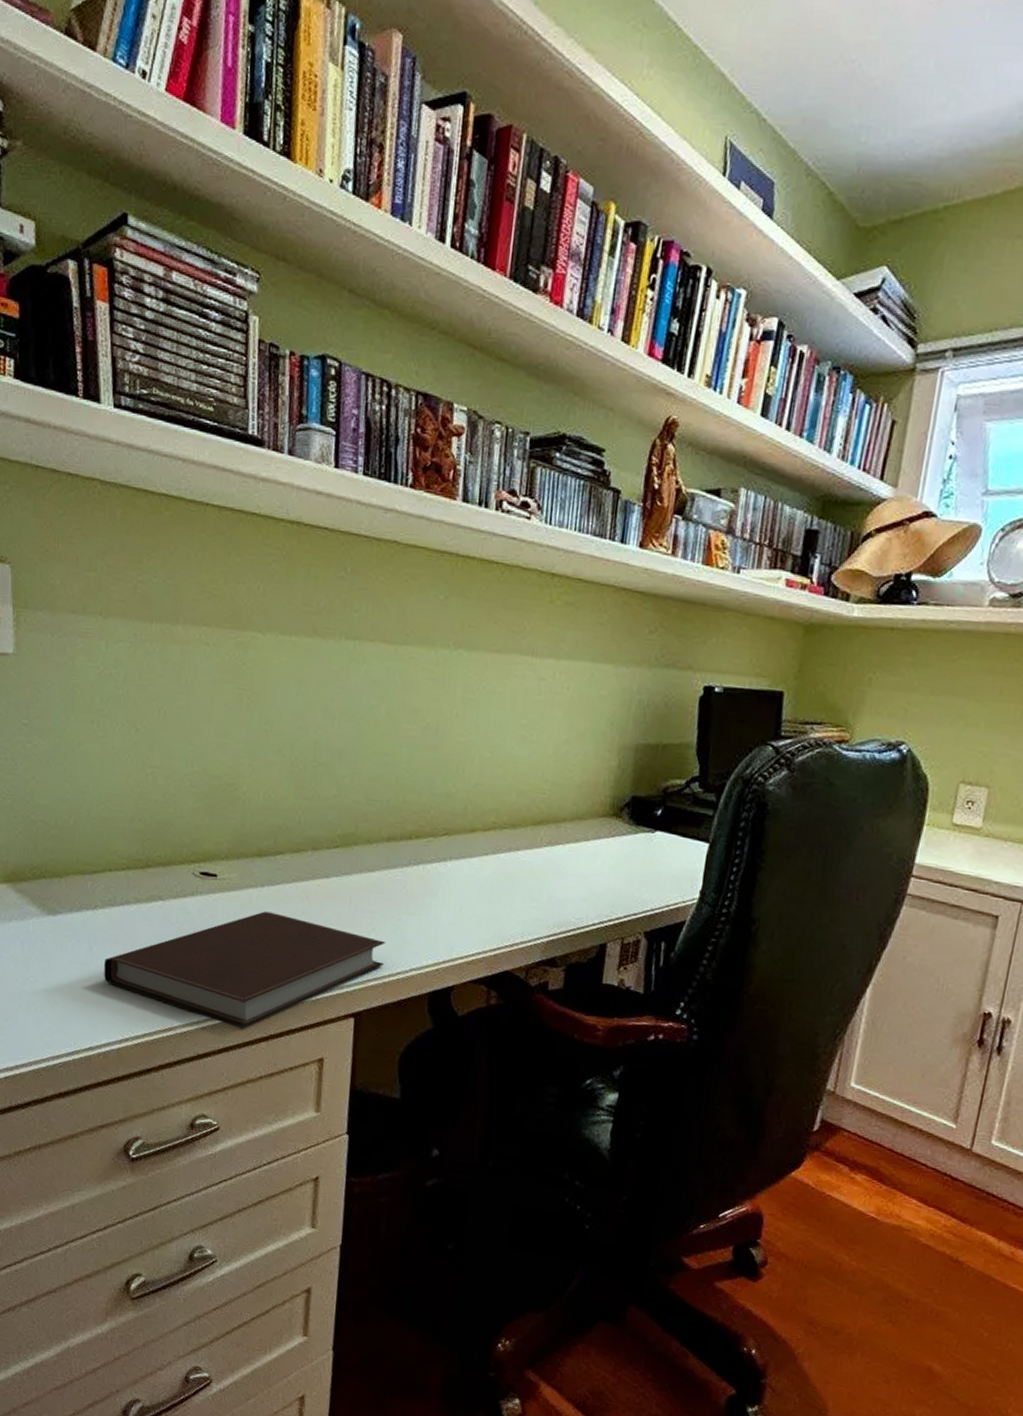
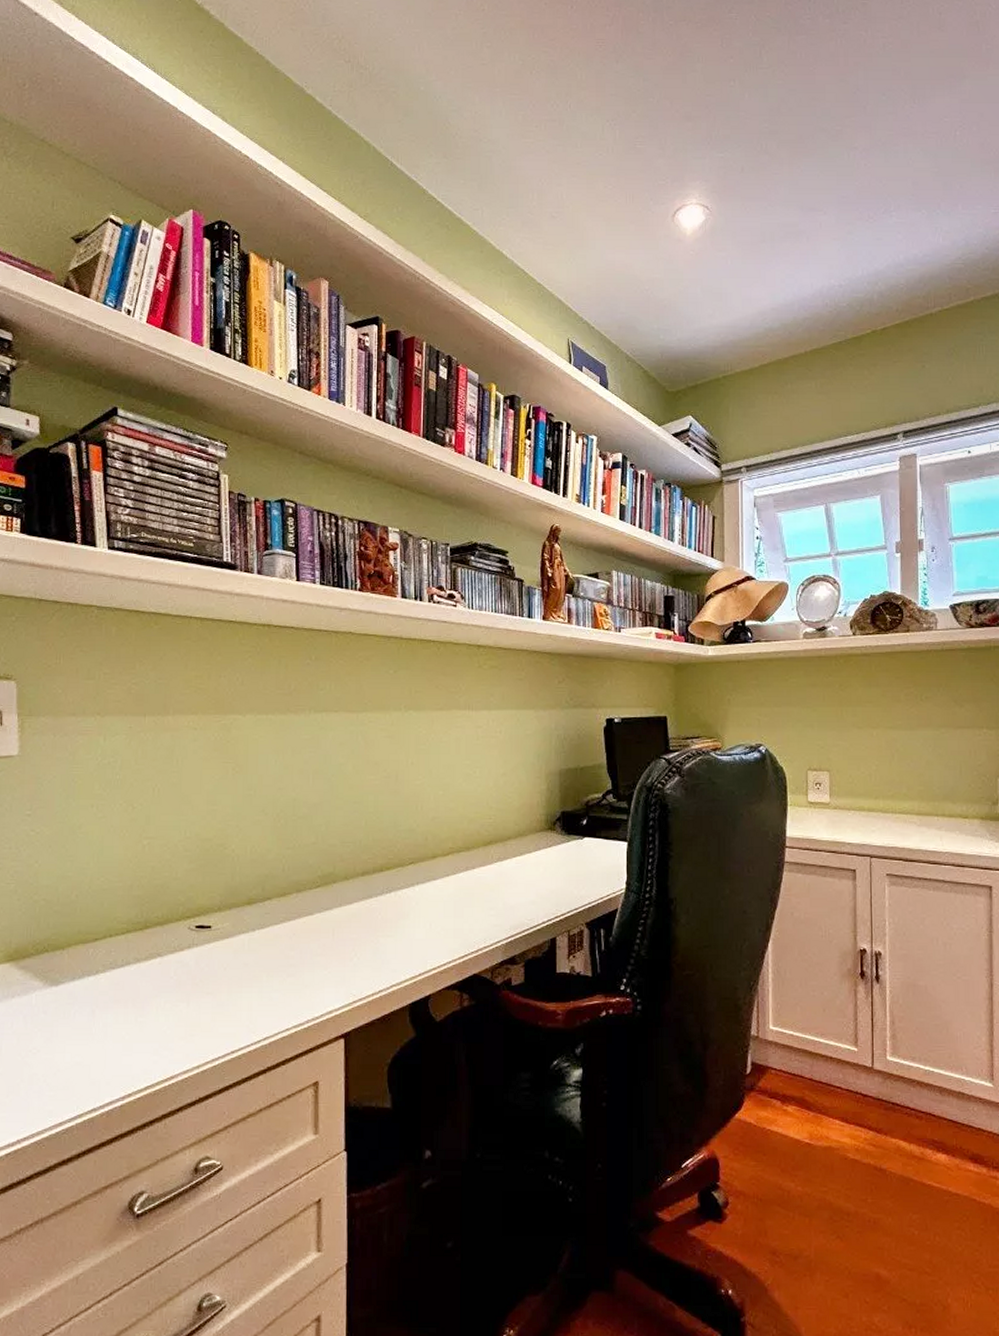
notebook: present [104,911,386,1030] -> none [106,953,367,1067]

